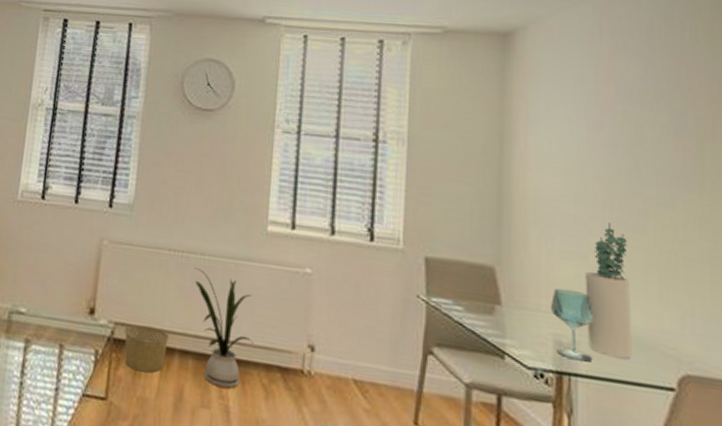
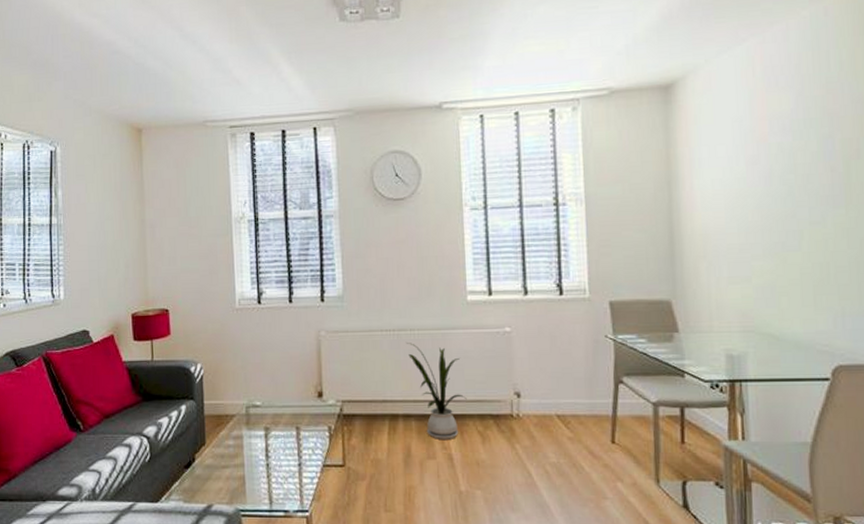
basket: present [124,325,169,373] -> none [352,399,392,438]
wine glass: present [550,288,596,362] -> none [721,309,761,368]
vase: present [585,222,634,360] -> none [750,246,794,361]

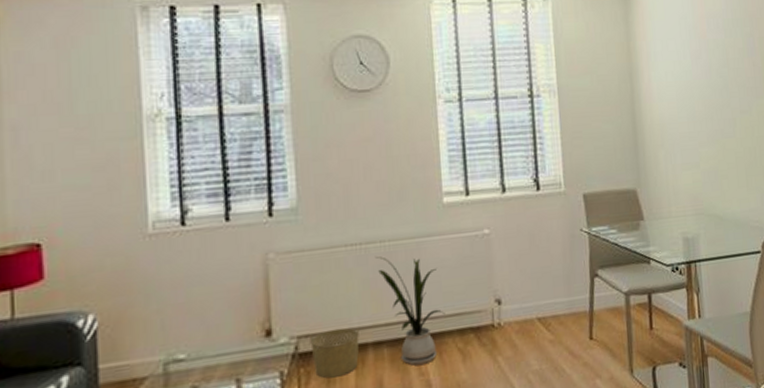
basket: none [352,399,392,438] -> present [310,328,359,378]

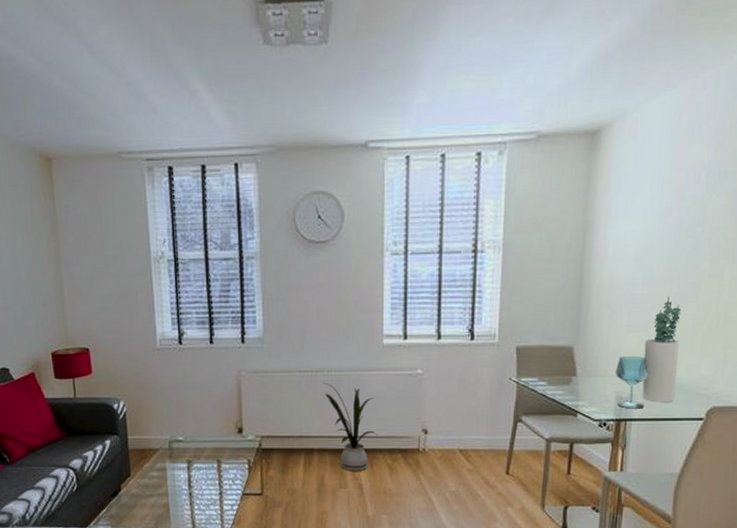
basket: present [310,328,359,378] -> none [270,434,308,470]
wine glass: none [678,194,709,250] -> present [615,355,650,409]
vase: none [699,133,734,240] -> present [642,297,682,403]

